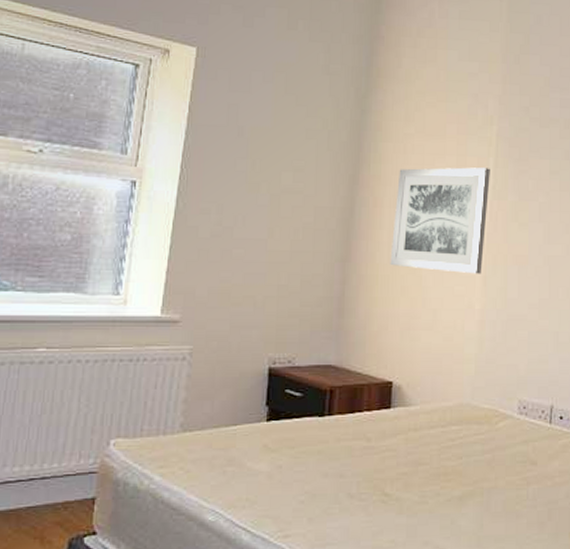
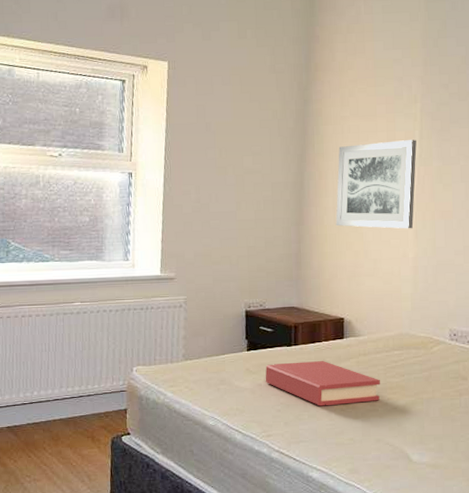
hardback book: none [287,437,432,497] -> present [265,361,380,407]

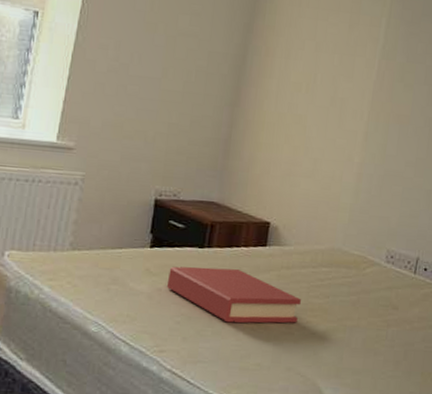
wall art: present [335,140,417,229] -> none [277,21,382,130]

